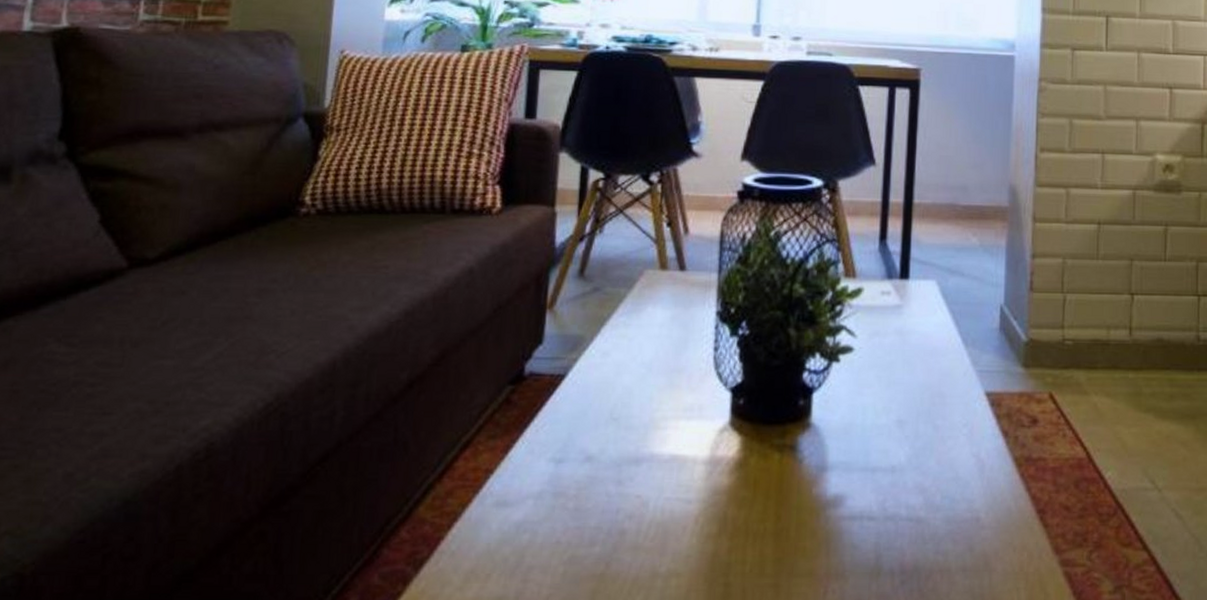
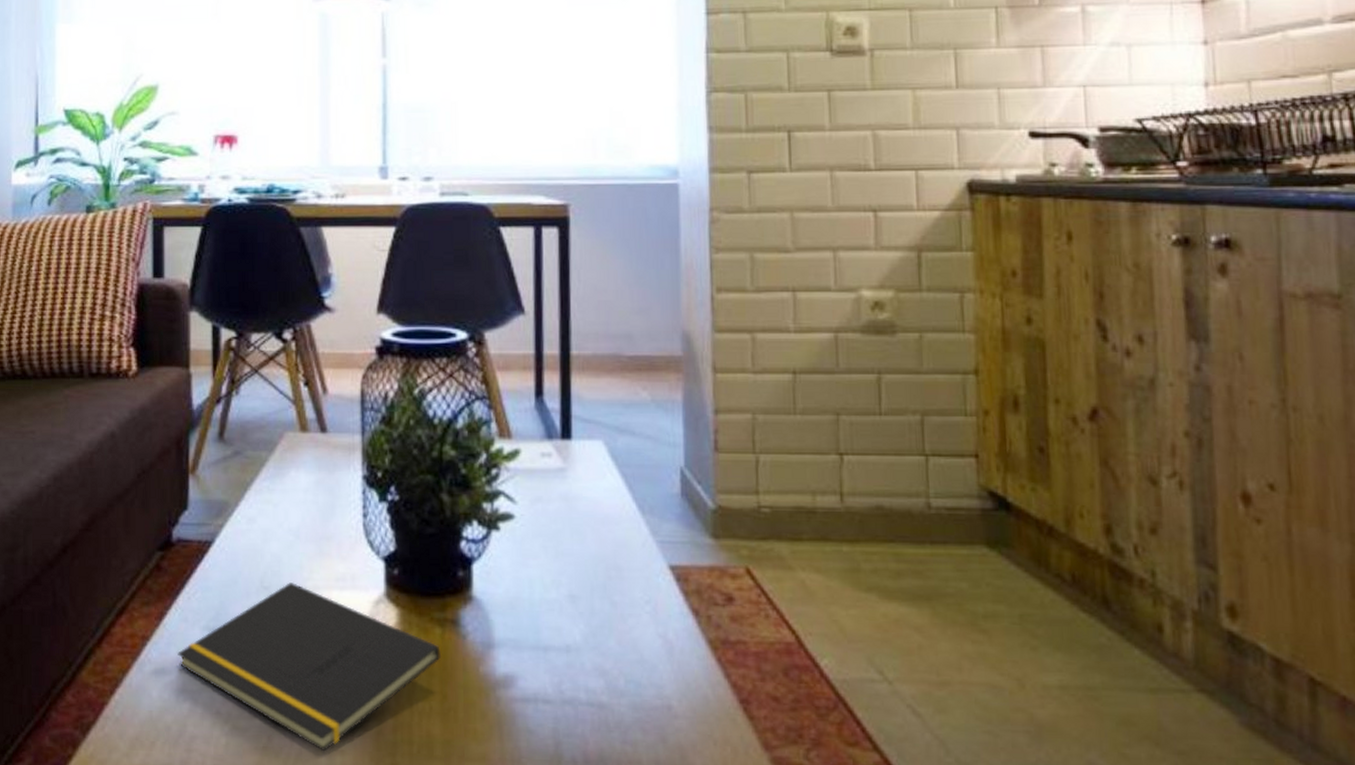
notepad: none [521,414,778,575] -> present [178,582,441,752]

